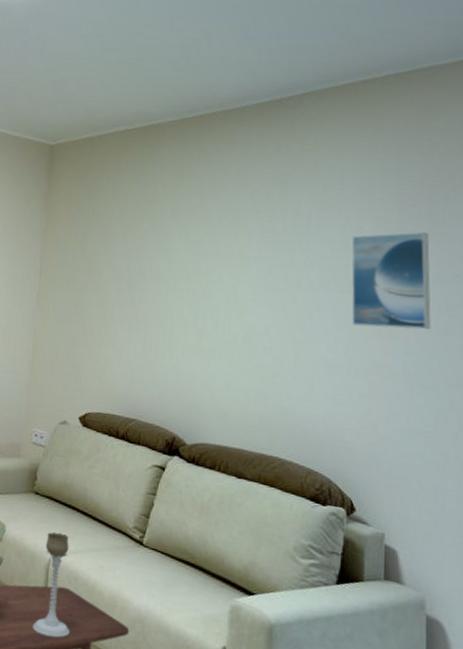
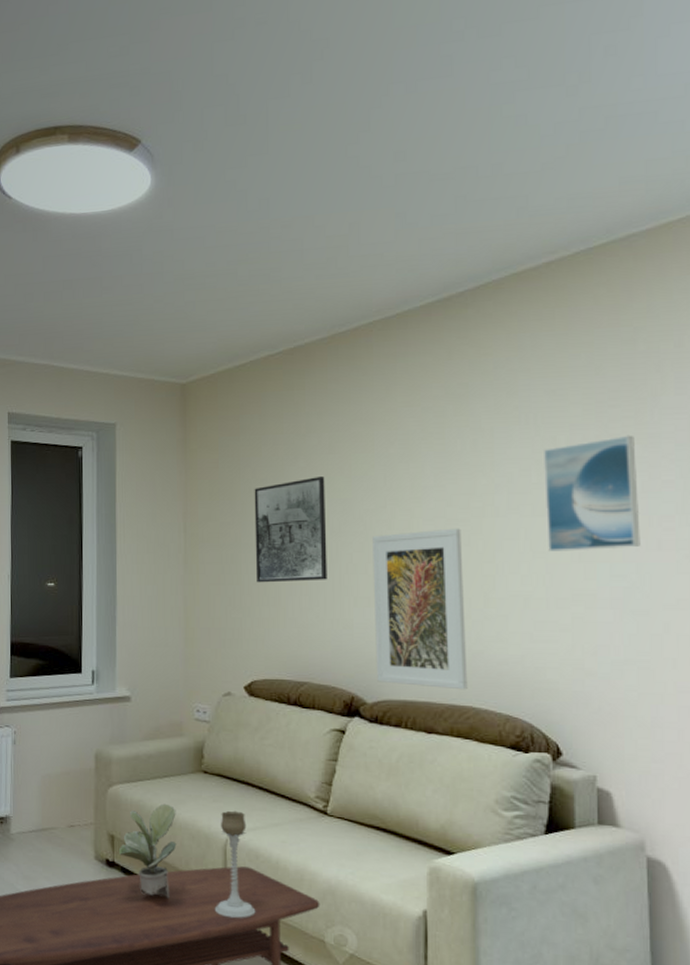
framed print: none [99,237,165,329] -> present [254,475,327,583]
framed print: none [196,294,279,442] -> present [373,528,468,690]

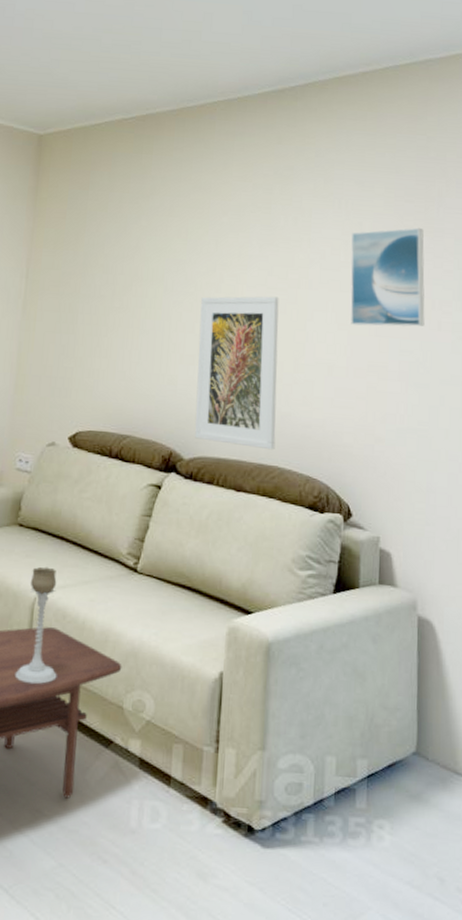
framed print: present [254,475,327,583] -> none [91,236,163,336]

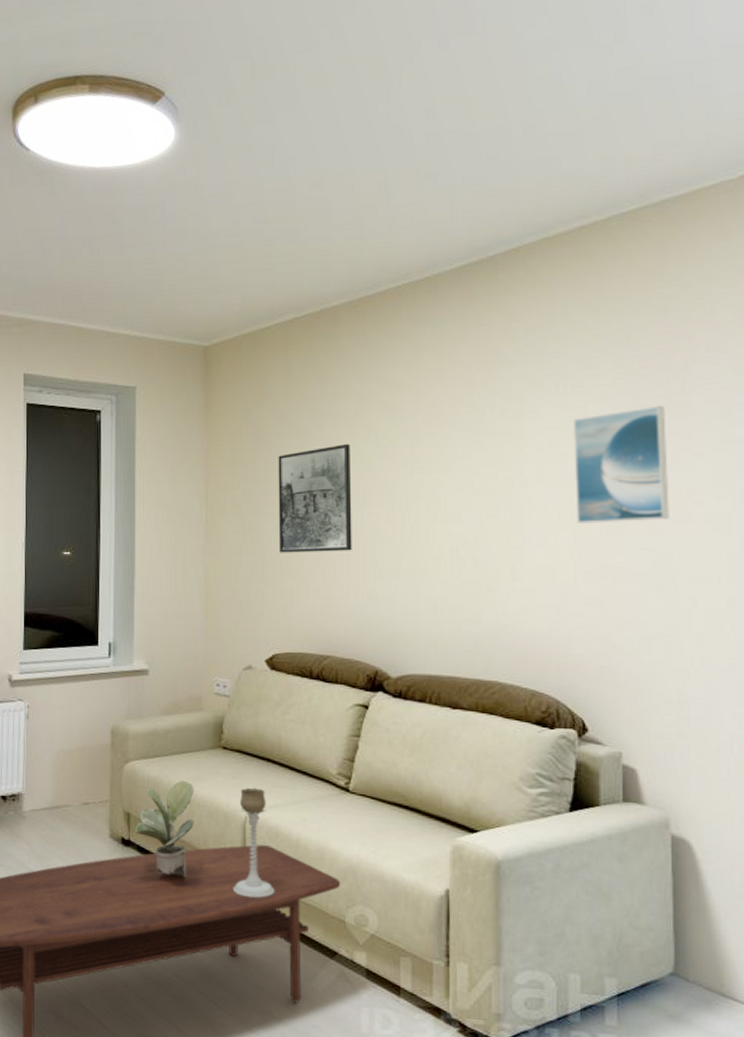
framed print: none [91,236,163,336] -> present [278,443,352,553]
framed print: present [195,296,279,450] -> none [399,499,494,665]

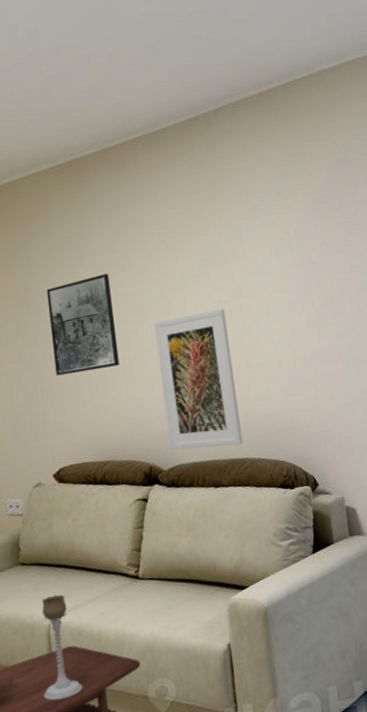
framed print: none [399,499,494,665] -> present [154,308,243,450]
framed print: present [574,405,670,523] -> none [280,224,354,321]

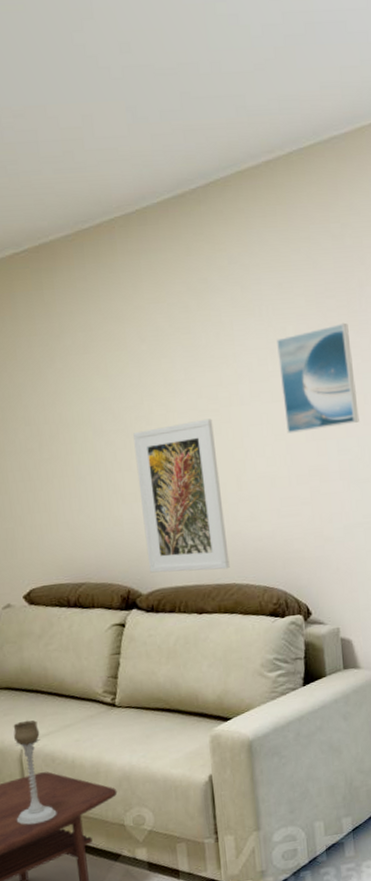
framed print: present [46,273,120,376] -> none [13,376,95,490]
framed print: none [280,224,354,321] -> present [277,322,359,434]

